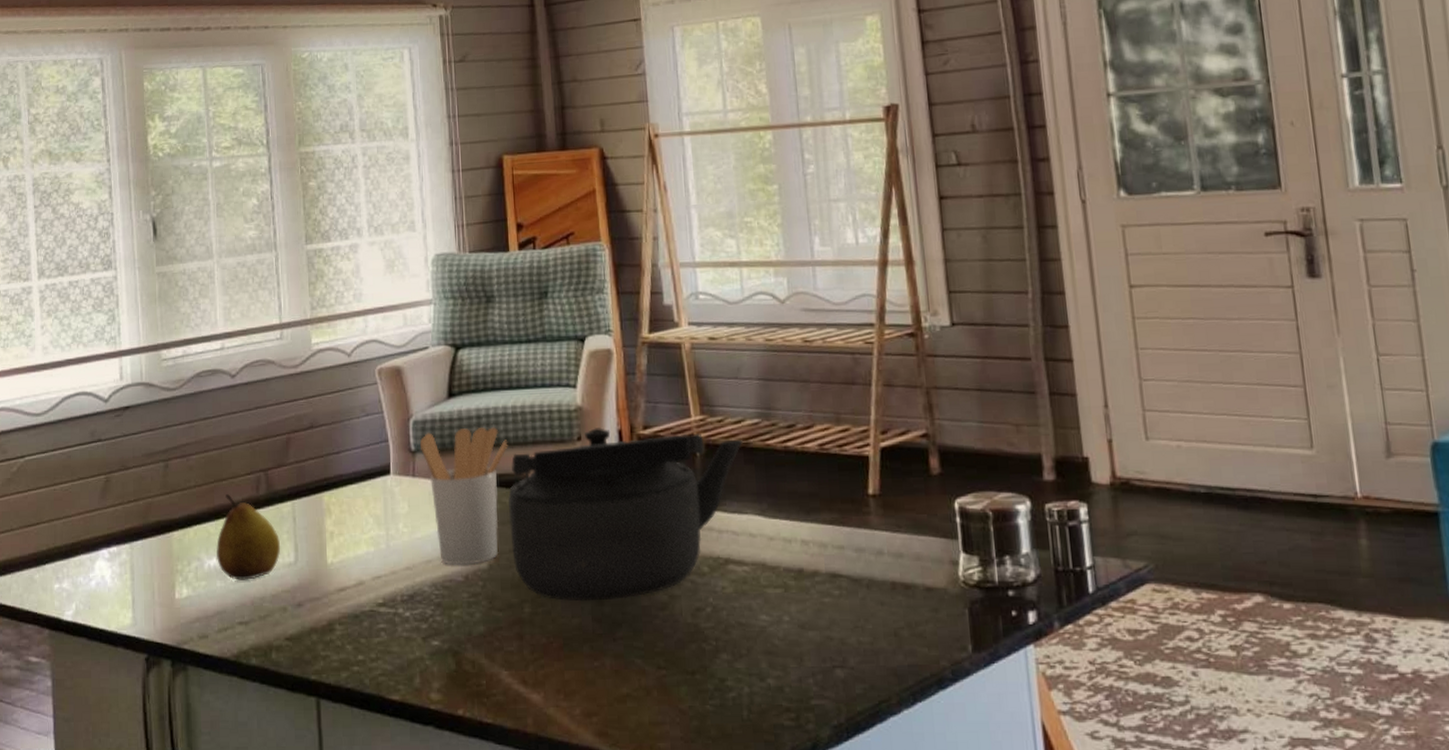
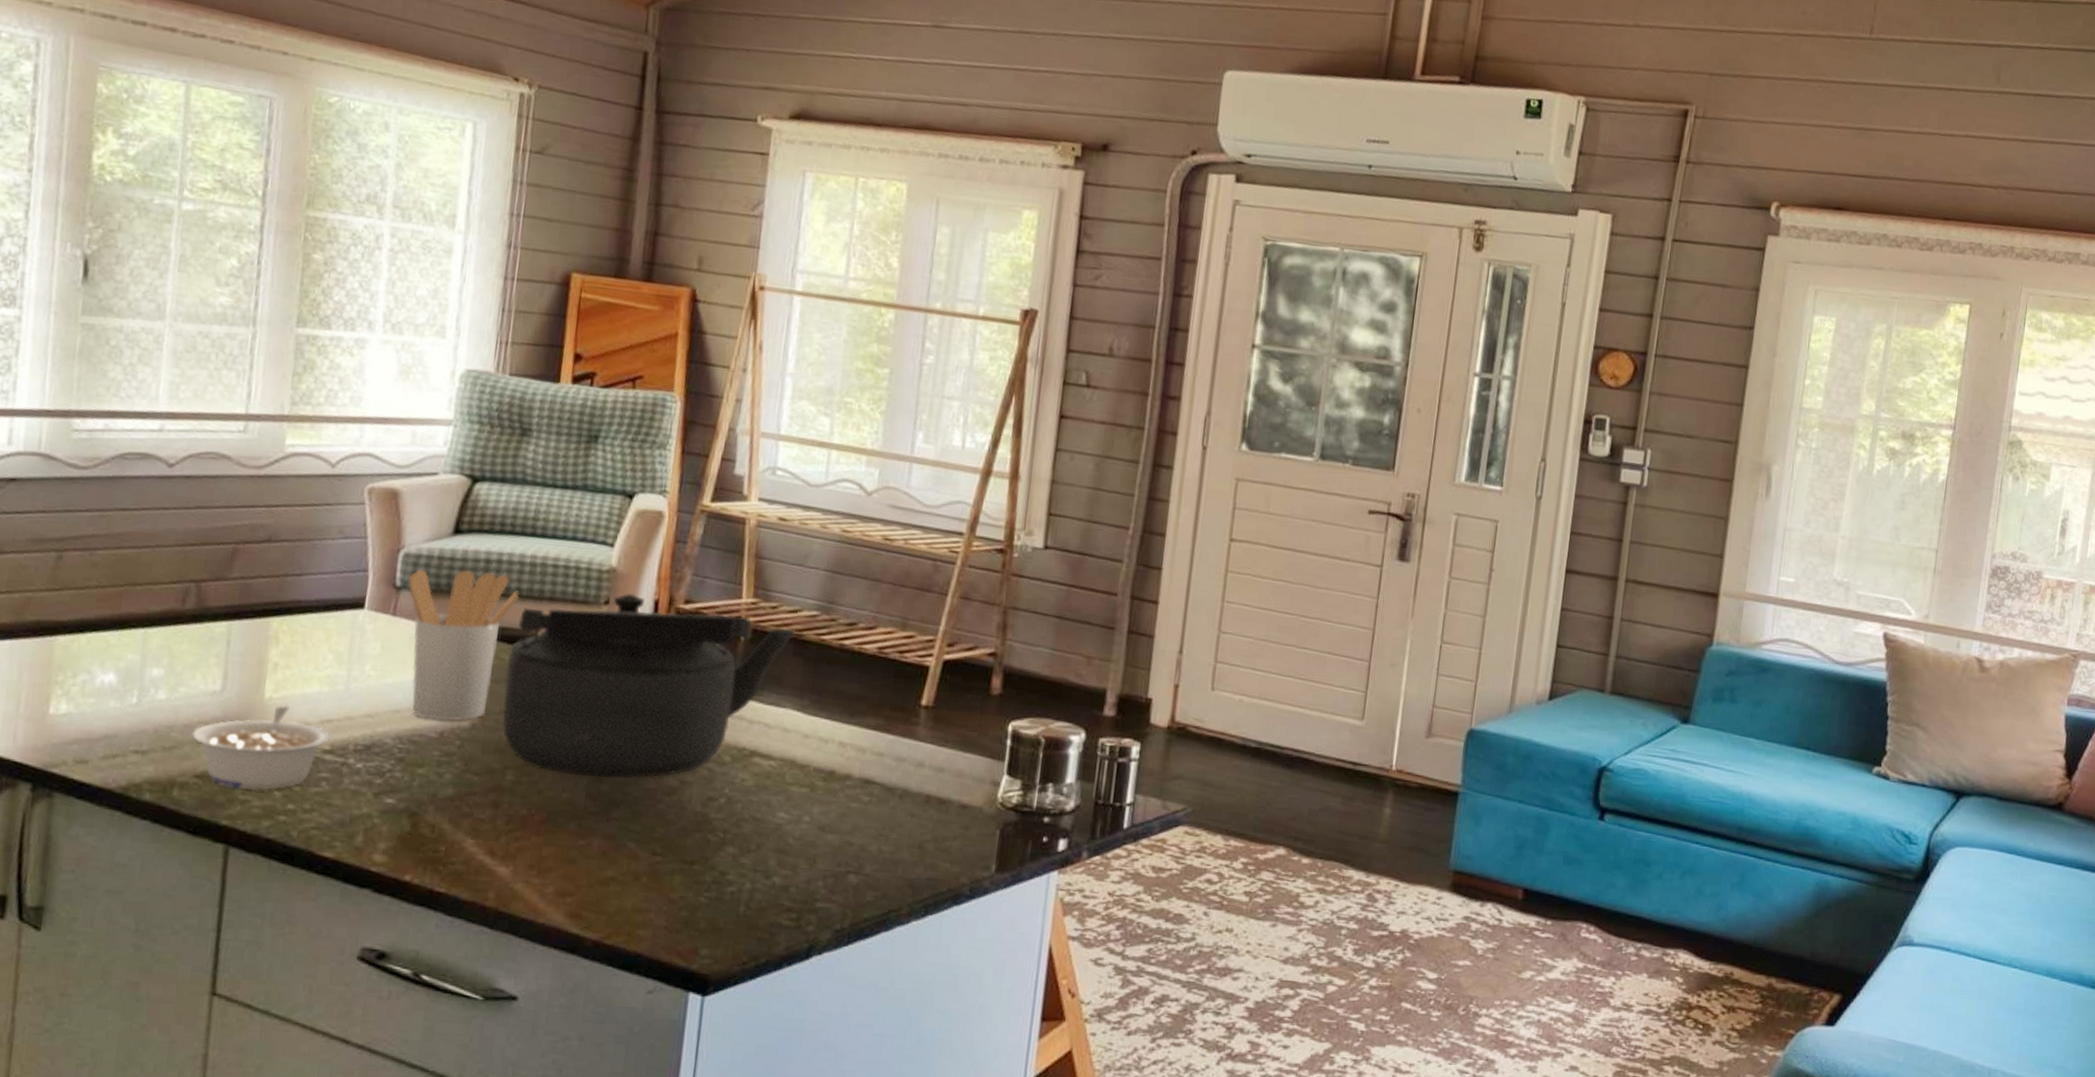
fruit: present [216,493,281,580] -> none [114,600,205,704]
legume: none [279,567,381,647] -> present [192,705,330,791]

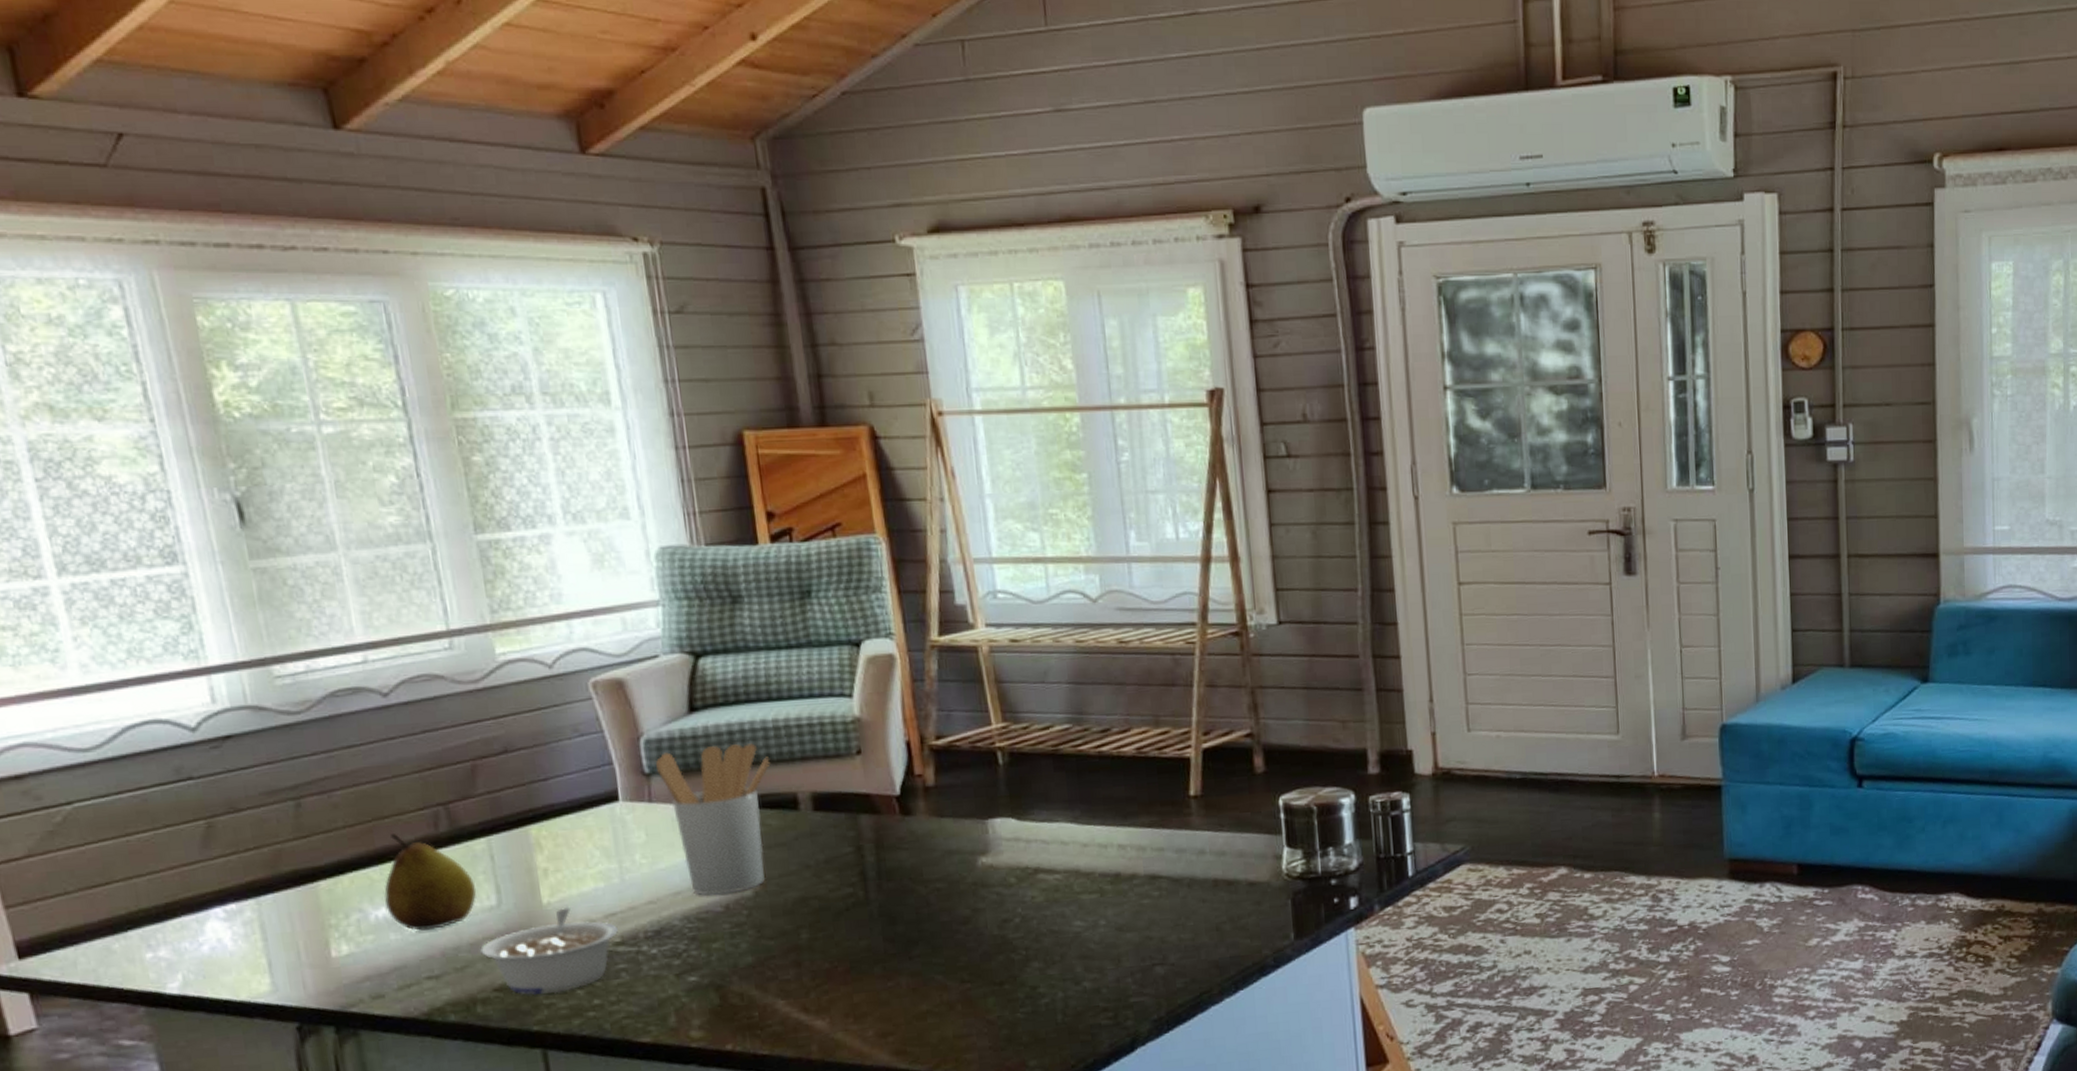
fruit: none [114,600,205,704] -> present [384,832,477,931]
kettle: present [503,593,797,779] -> none [774,739,1053,923]

